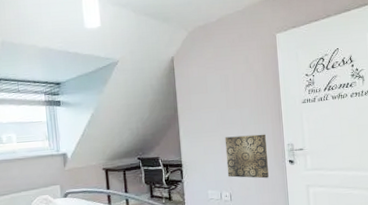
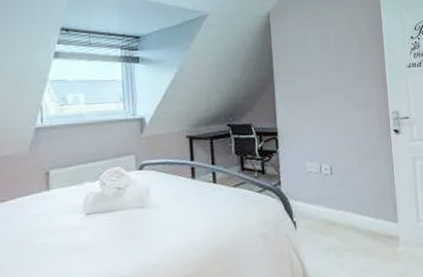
wall art: present [224,134,269,179] -> none [325,100,373,150]

